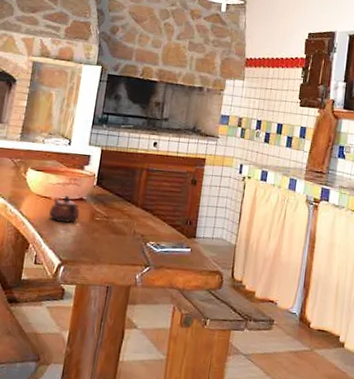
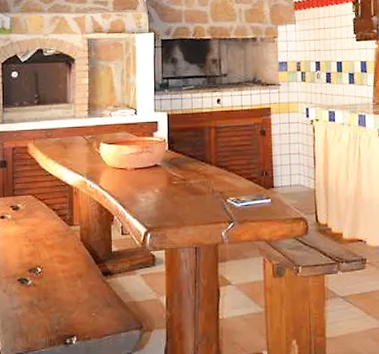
teapot: present [49,195,80,223] -> none [128,164,157,191]

